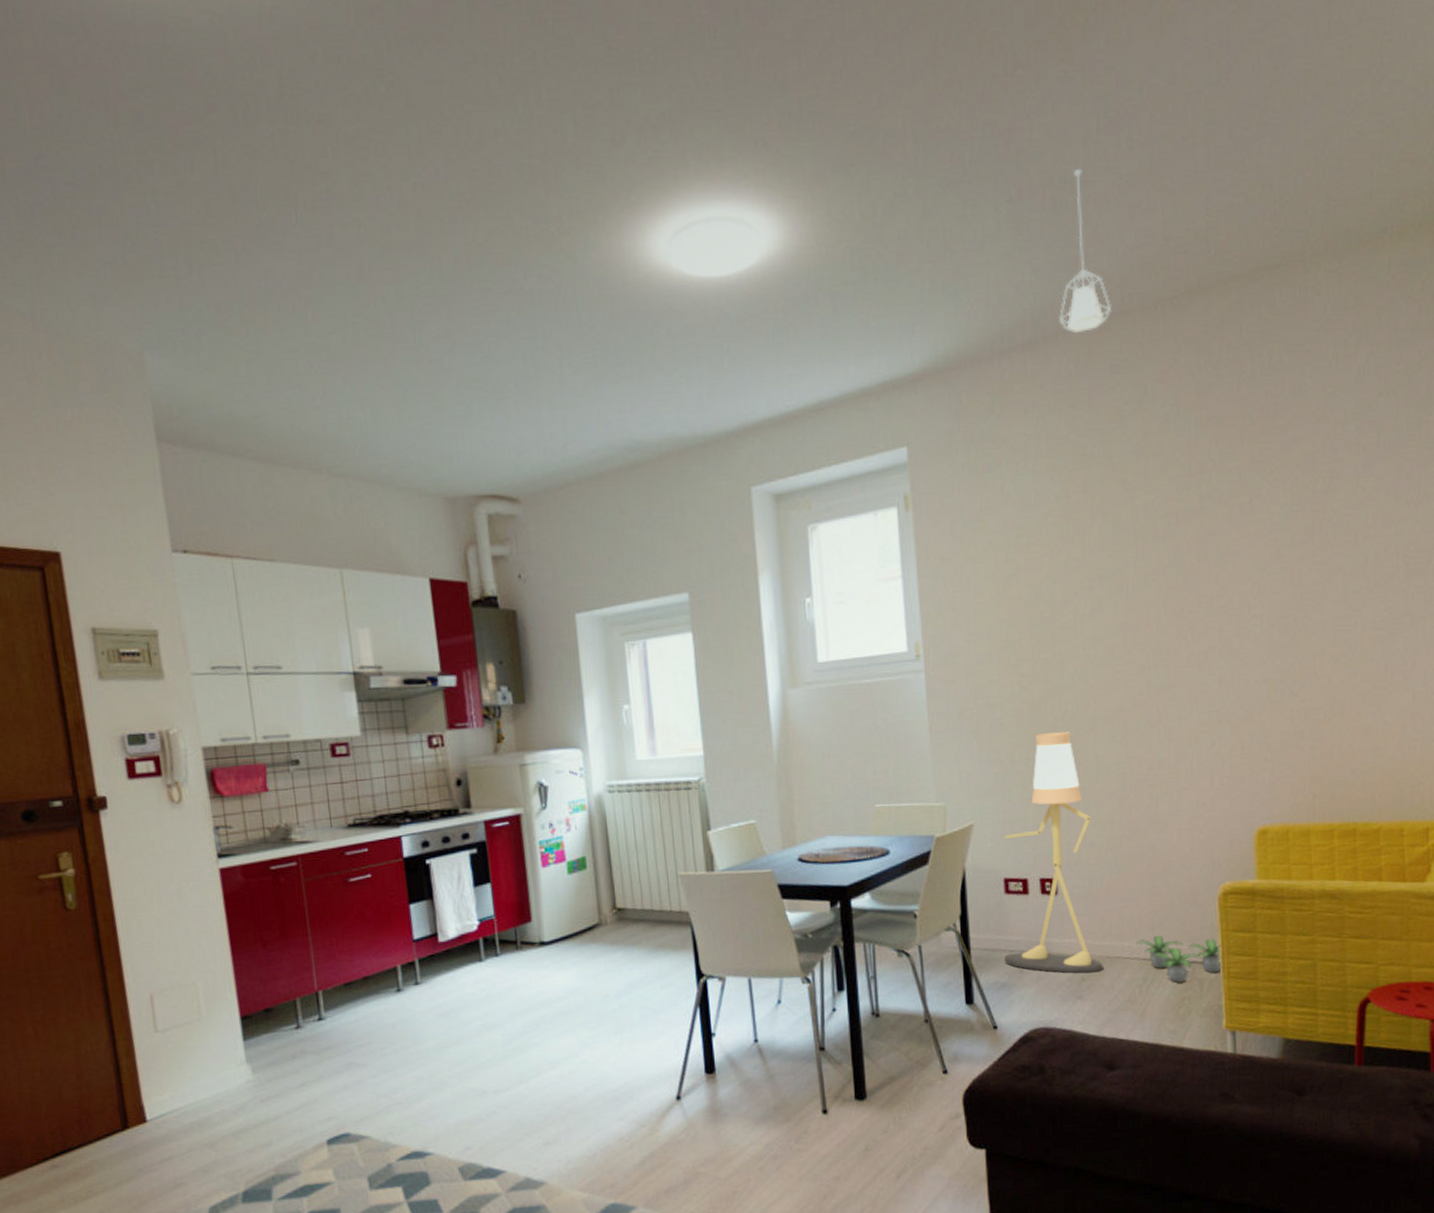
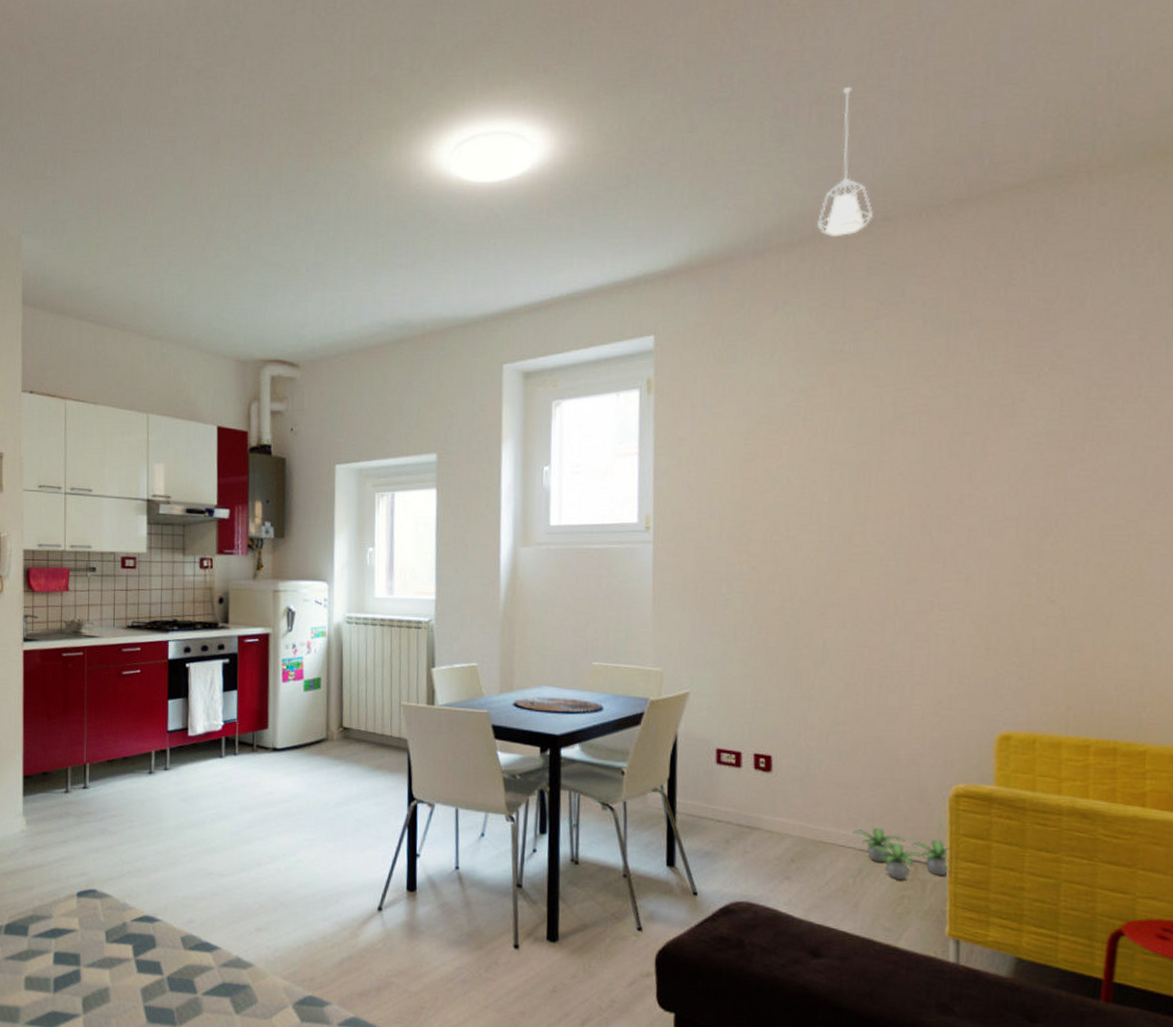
floor lamp: present [1004,732,1103,974] -> none [710,612,815,856]

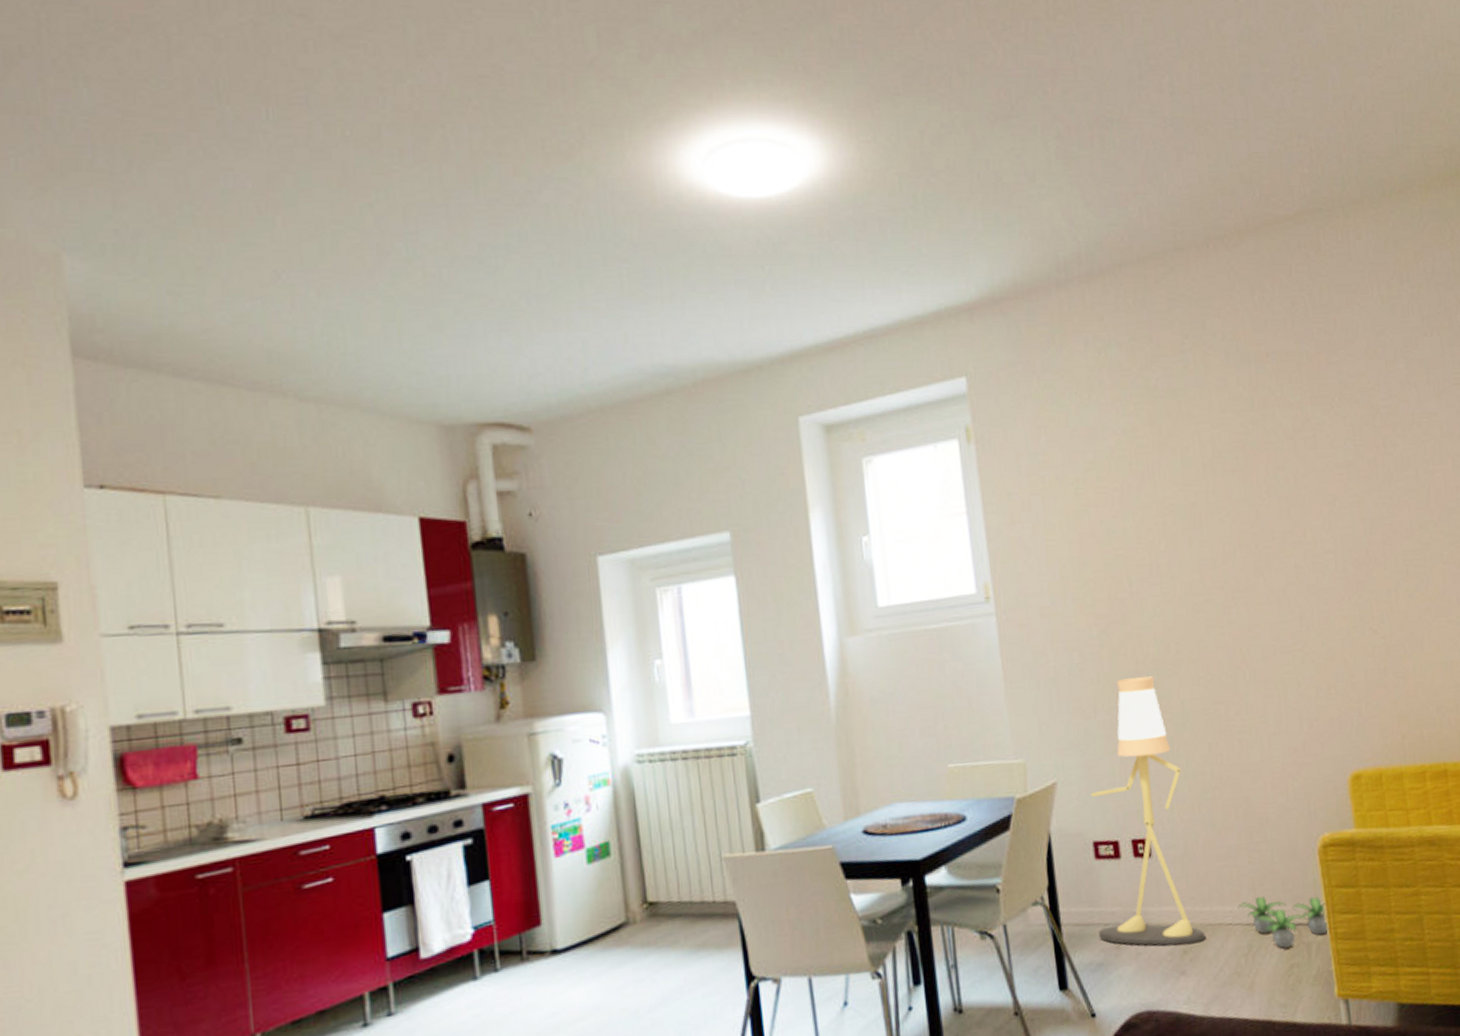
floor lamp: none [710,612,815,856] -> present [1091,676,1206,946]
pendant lamp: present [817,87,874,238] -> none [1114,111,1166,268]

